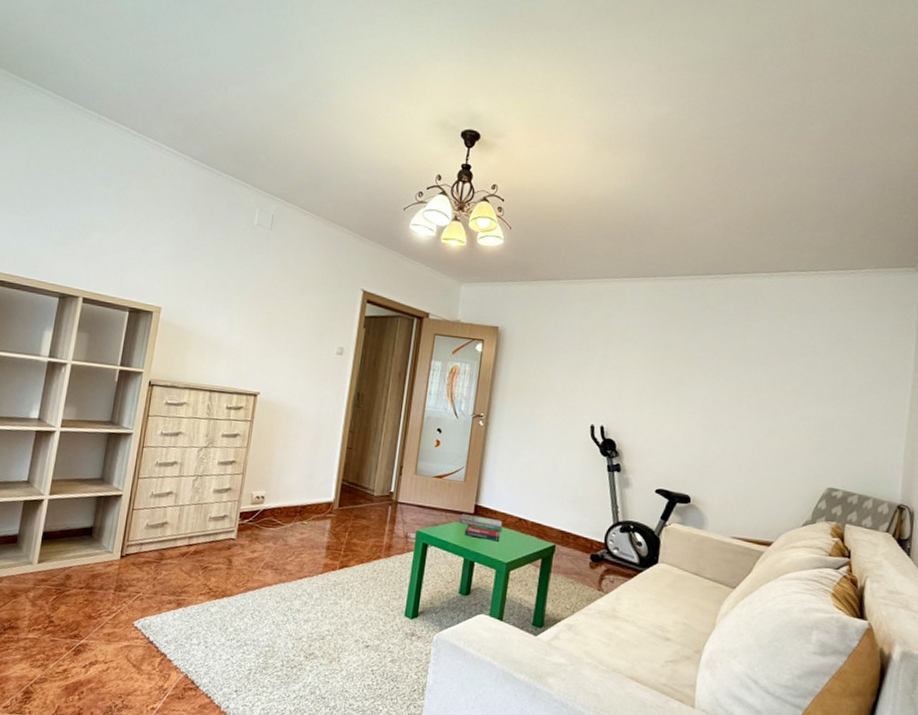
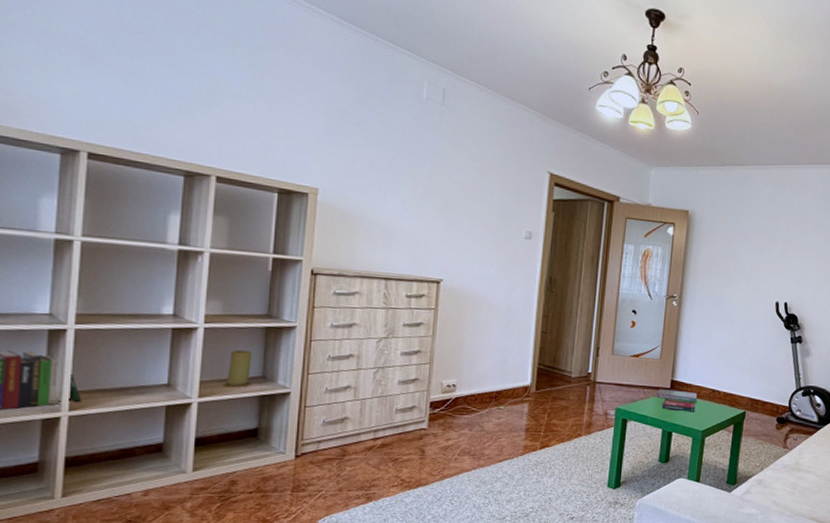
candle: none [69,453,95,488] -> present [223,350,252,388]

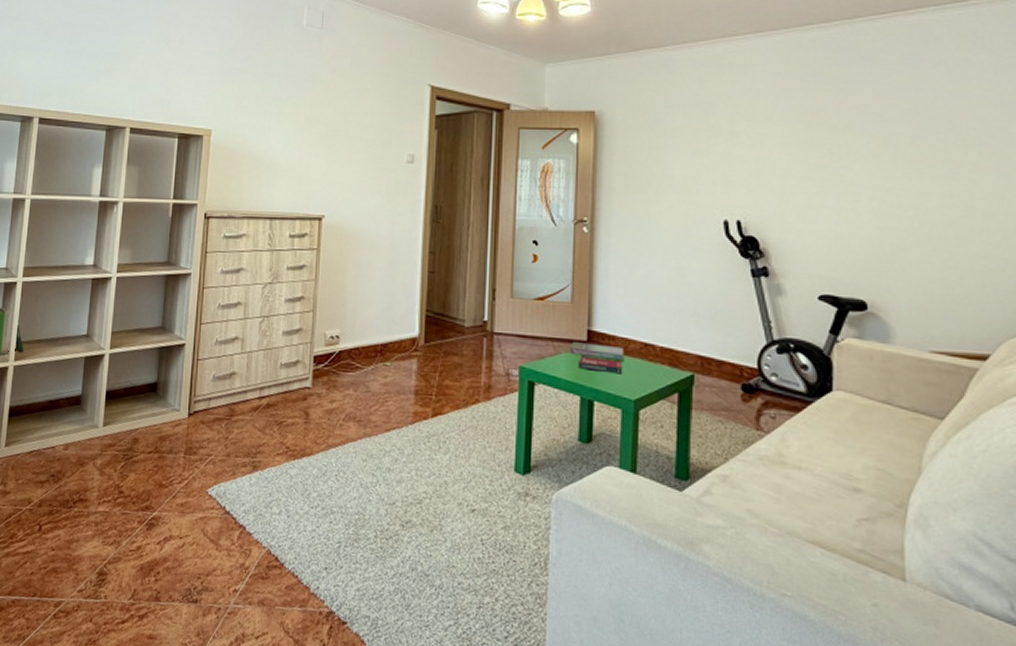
candle: present [223,350,252,388] -> none [129,299,154,339]

